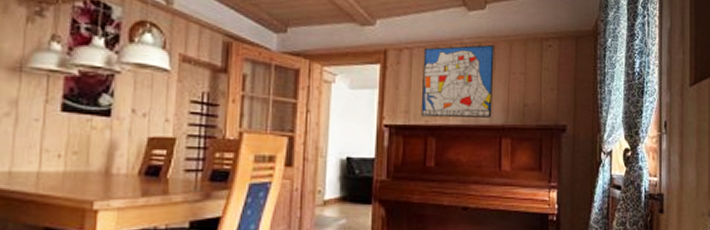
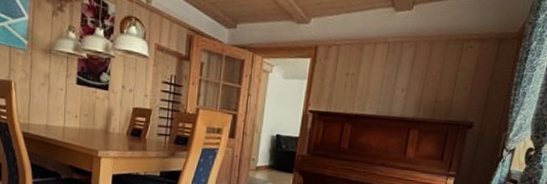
wall art: present [421,44,494,118] -> none [341,44,416,111]

